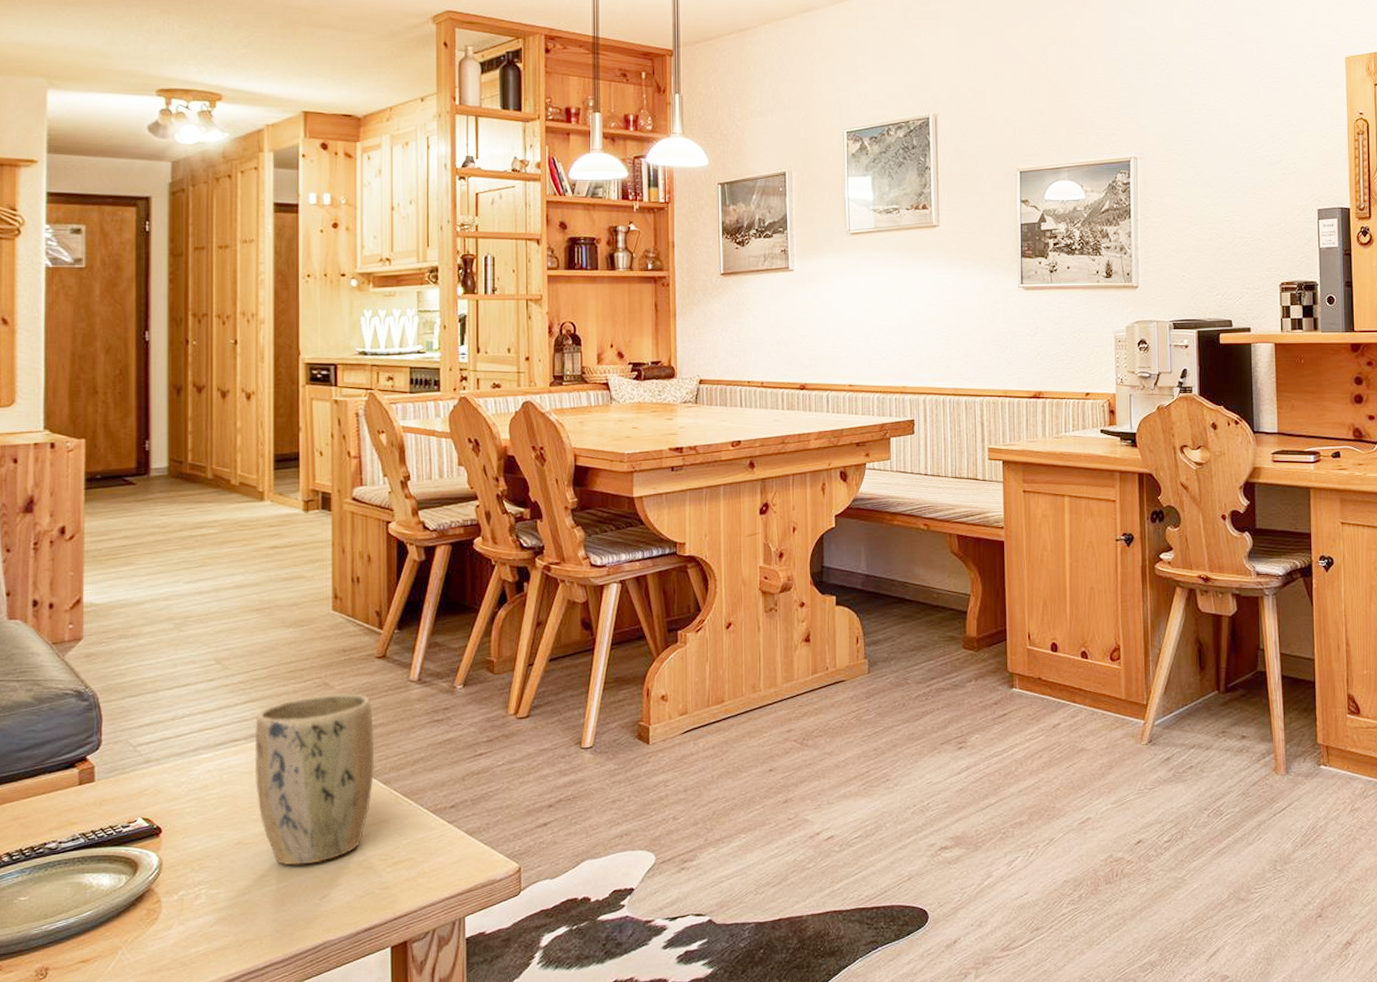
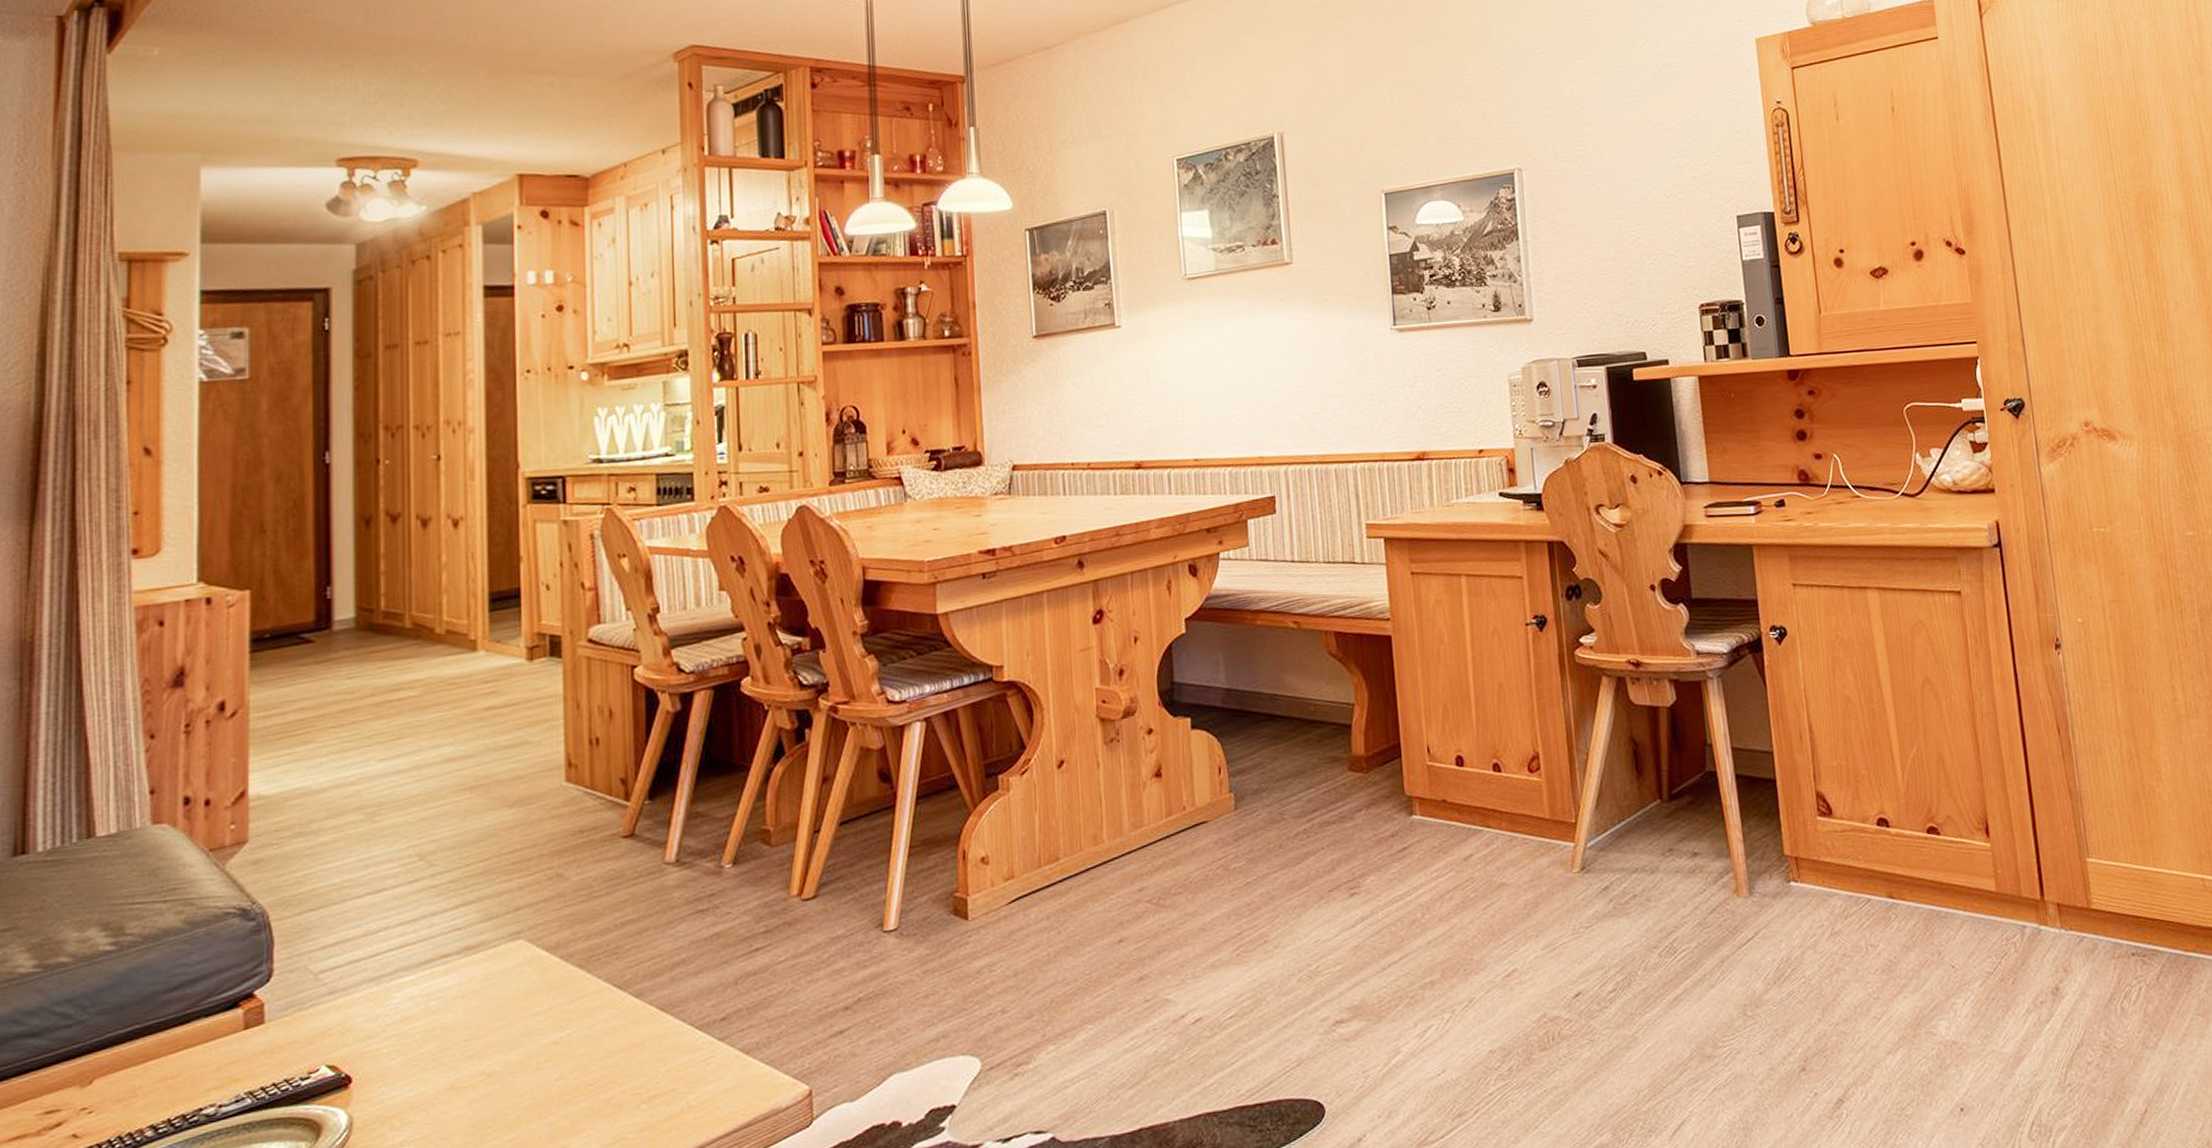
plant pot: present [254,693,374,866] -> none [469,885,623,1112]

